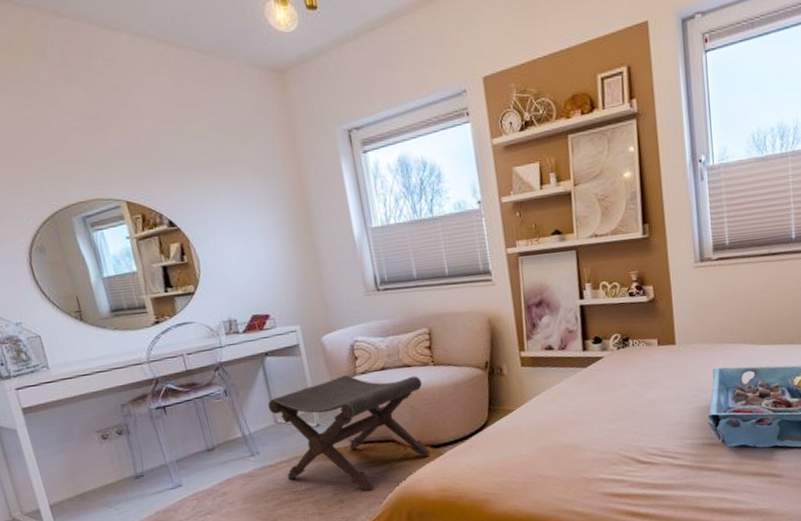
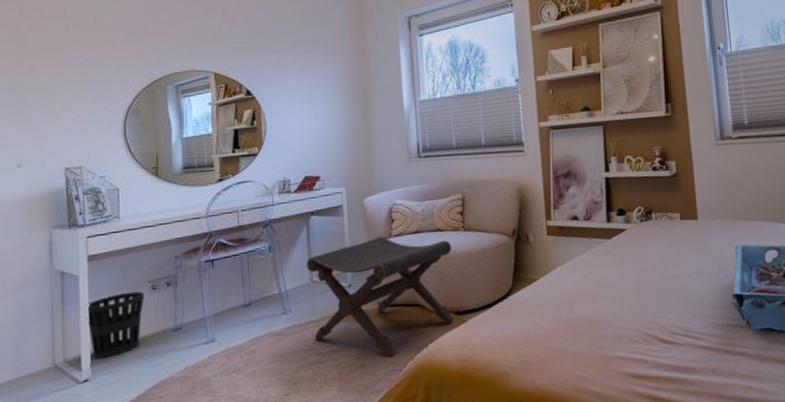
wastebasket: none [32,441,102,510] -> present [86,291,145,359]

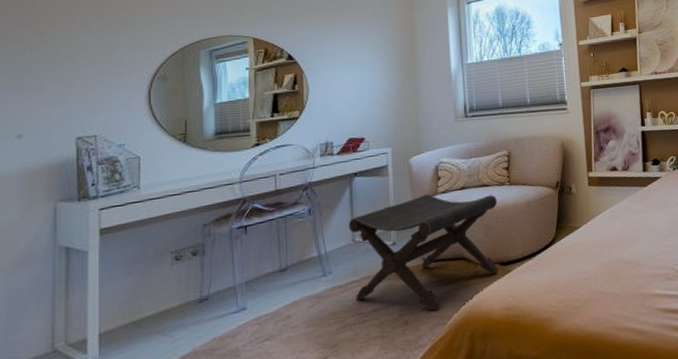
wastebasket: present [86,291,145,359] -> none [95,263,167,339]

